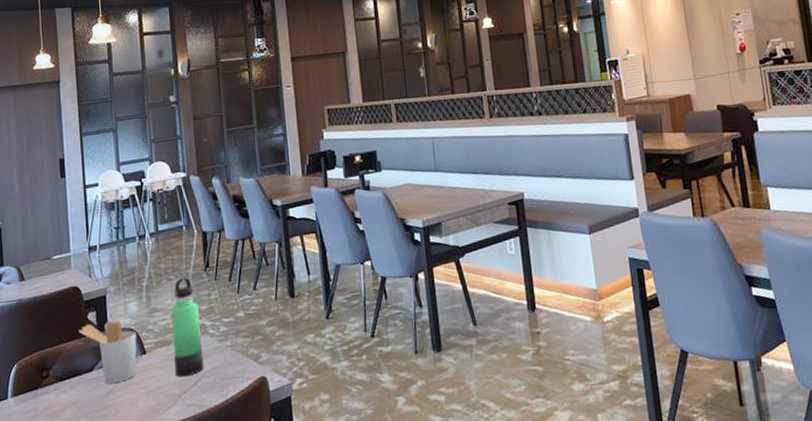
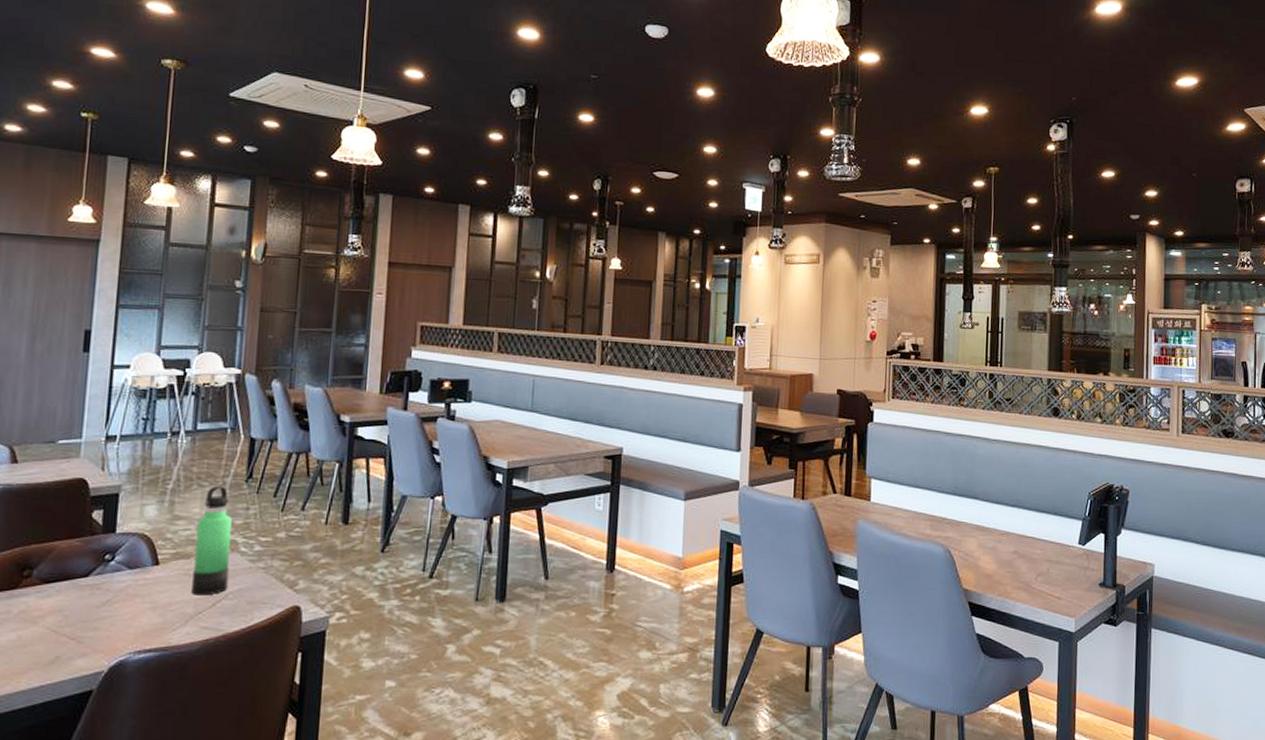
utensil holder: present [79,320,137,384] -> none [78,523,151,593]

